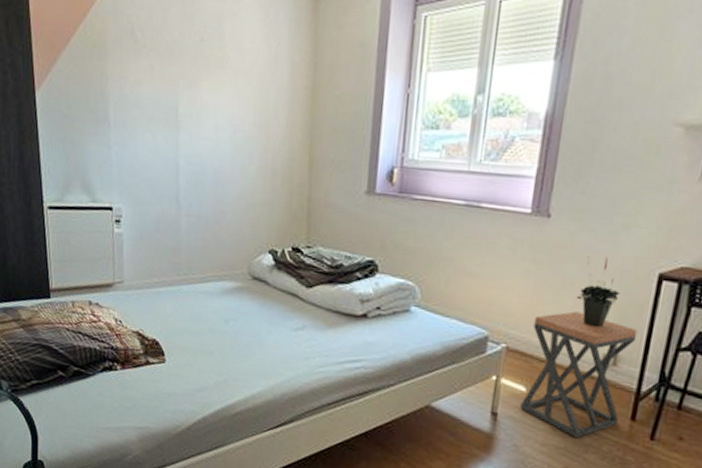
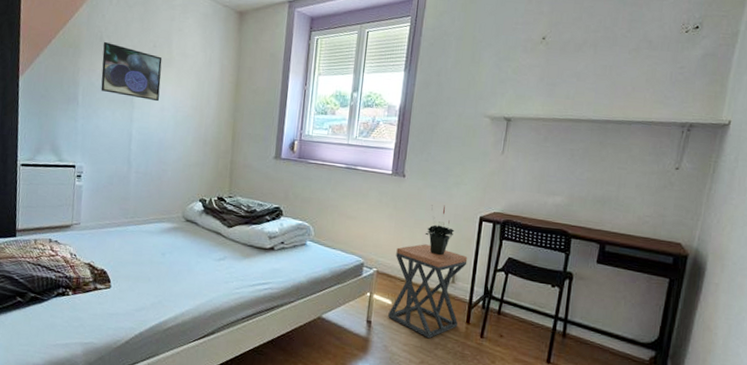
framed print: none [135,36,213,119] -> present [100,41,162,102]

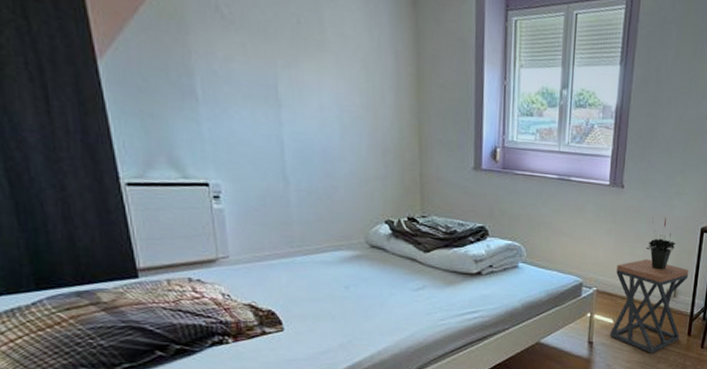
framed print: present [100,41,162,102] -> none [221,12,316,99]

